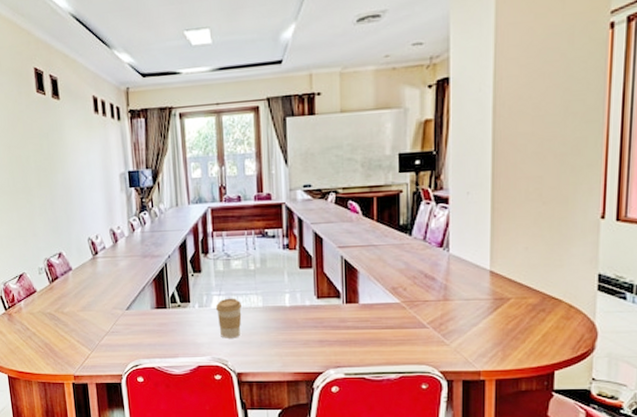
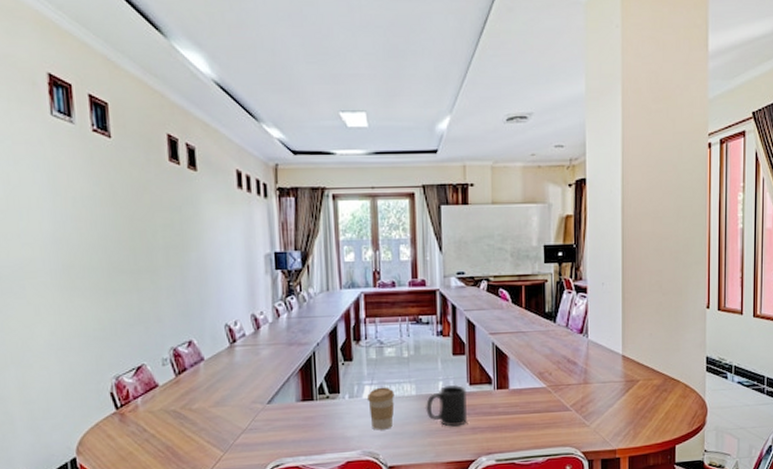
mug: none [271,297,314,339] -> present [425,384,467,427]

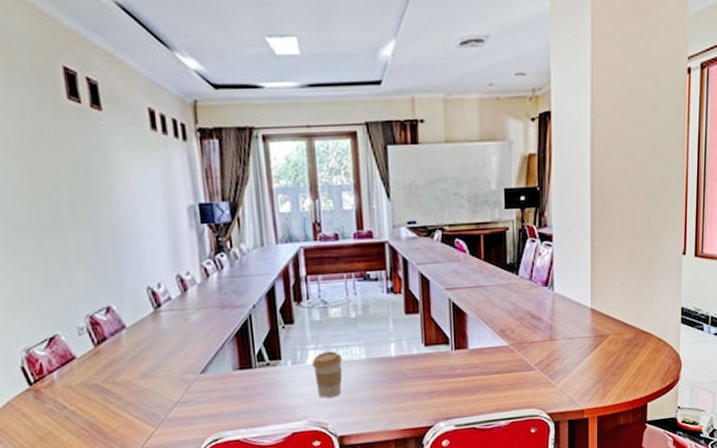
mug: present [425,384,467,427] -> none [376,345,423,392]

